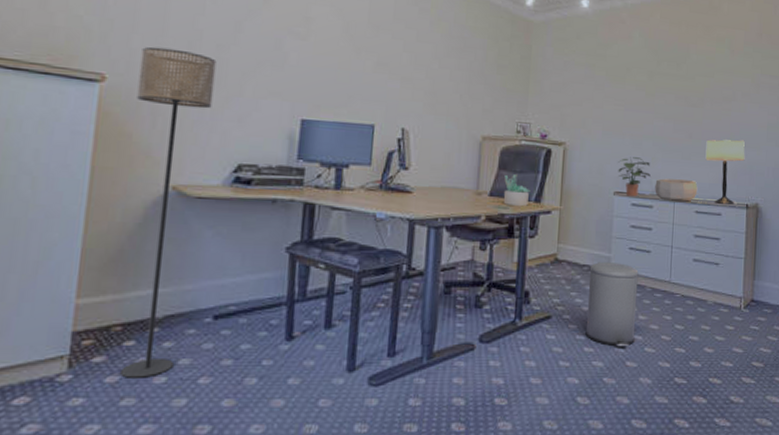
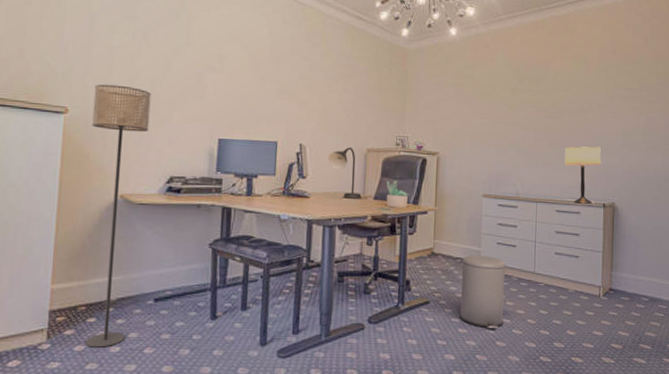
desk lamp: none [436,134,475,195] -> present [328,147,362,199]
potted plant: present [618,157,651,197] -> none [485,163,515,199]
decorative bowl: present [655,178,698,202] -> none [519,182,558,202]

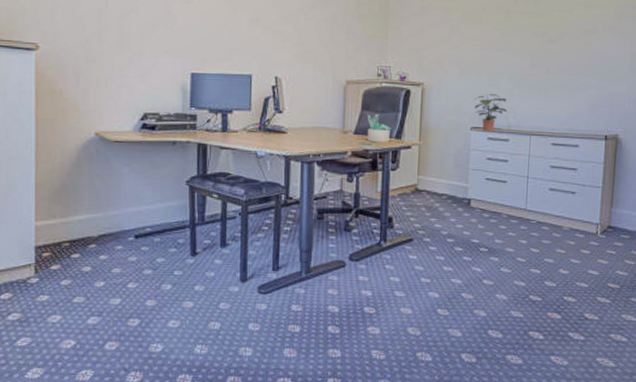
floor lamp: present [85,84,151,348] -> none [63,18,121,282]
desk lamp: present [328,147,362,199] -> none [306,79,341,134]
pedal bin: present [459,255,506,329] -> none [444,191,495,267]
potted plant: none [485,163,515,199] -> present [474,94,507,131]
table lamp: present [564,145,601,205] -> none [563,72,605,137]

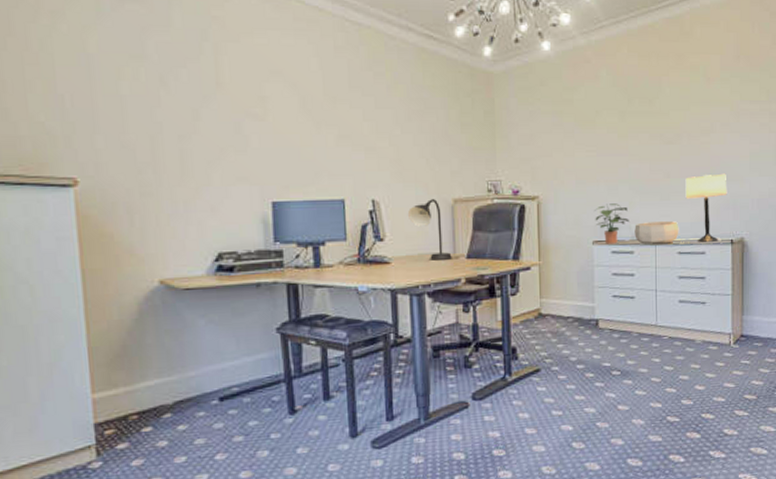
desk lamp: none [306,79,341,134] -> present [408,199,452,260]
succulent plant: present [367,113,392,143] -> none [480,233,508,266]
decorative bowl: none [511,113,555,135] -> present [634,221,679,244]
table lamp: none [563,72,605,137] -> present [685,173,727,243]

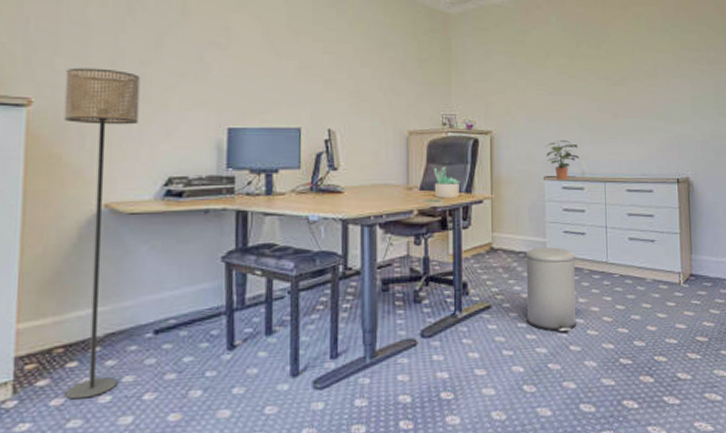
floor lamp: none [107,145,190,461] -> present [64,67,140,400]
desk lamp: present [408,199,452,260] -> none [364,131,405,191]
succulent plant: none [480,233,508,266] -> present [434,166,461,199]
pedal bin: none [574,311,625,393] -> present [525,247,577,332]
decorative bowl: present [634,221,679,244] -> none [584,159,627,181]
table lamp: present [685,173,727,243] -> none [632,115,672,182]

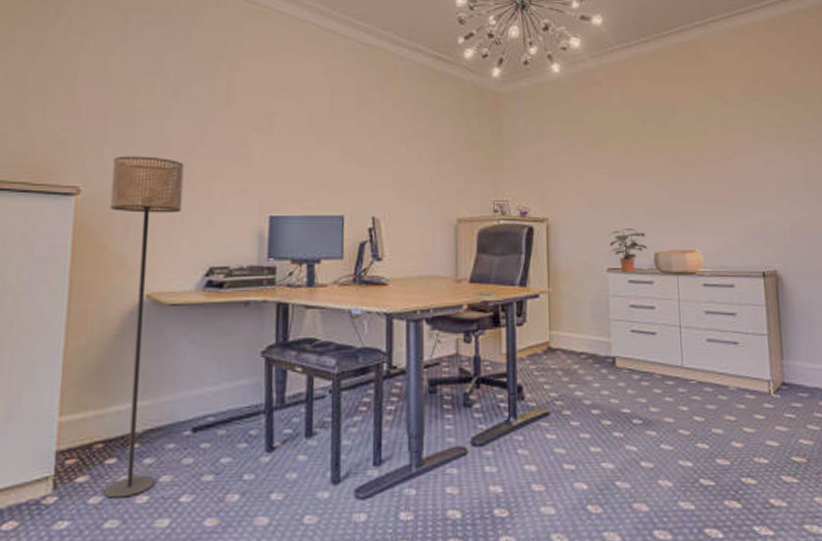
succulent plant: present [434,166,461,199] -> none [485,256,514,292]
pedal bin: present [525,247,577,332] -> none [588,348,648,445]
decorative bowl: none [584,159,627,181] -> present [653,250,703,274]

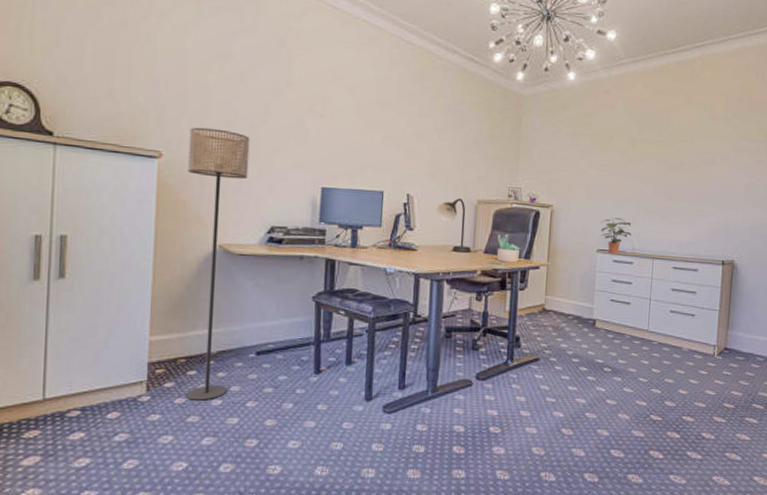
desk lamp: none [409,218,454,283] -> present [437,198,471,253]
succulent plant: none [485,256,514,292] -> present [496,233,521,263]
decorative bowl: present [653,250,703,274] -> none [635,237,676,258]

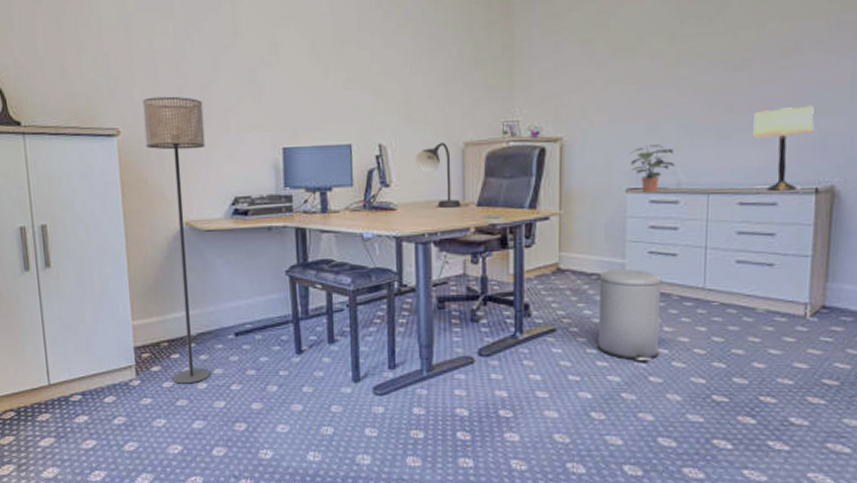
succulent plant: present [496,233,521,263] -> none [493,179,523,215]
pedal bin: none [570,312,619,387] -> present [597,269,662,361]
table lamp: none [684,200,723,262] -> present [753,105,814,192]

